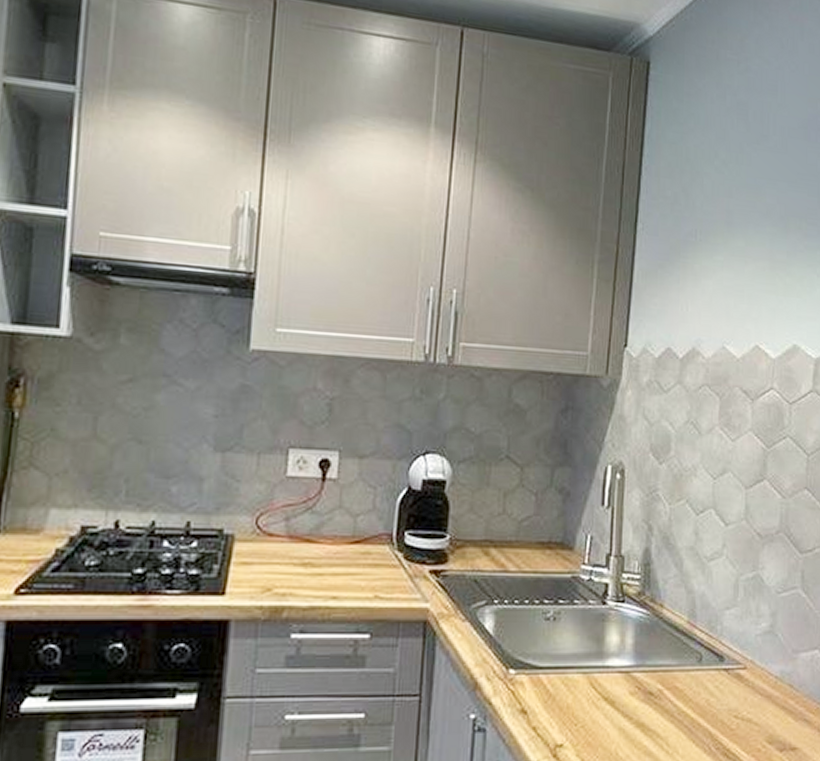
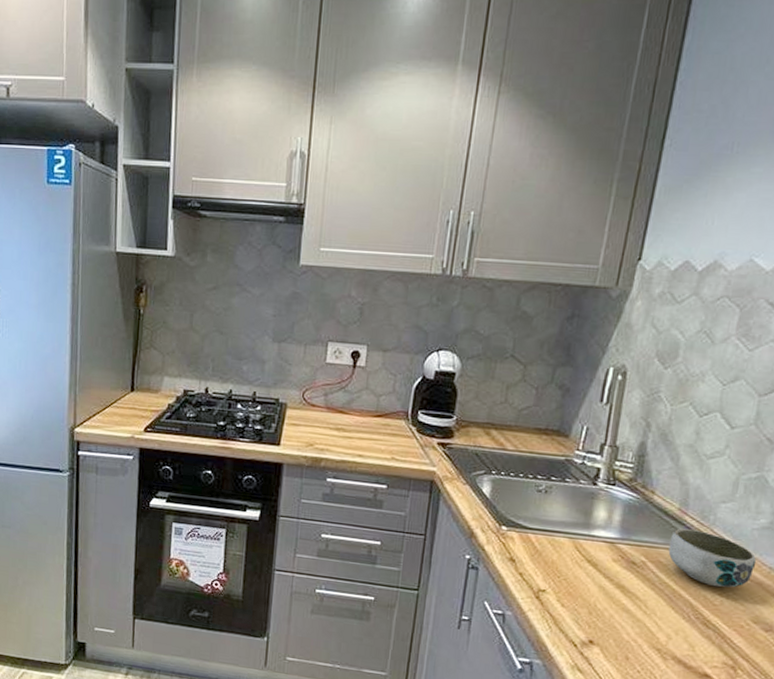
bowl: none [683,644,764,708] -> present [668,528,757,588]

